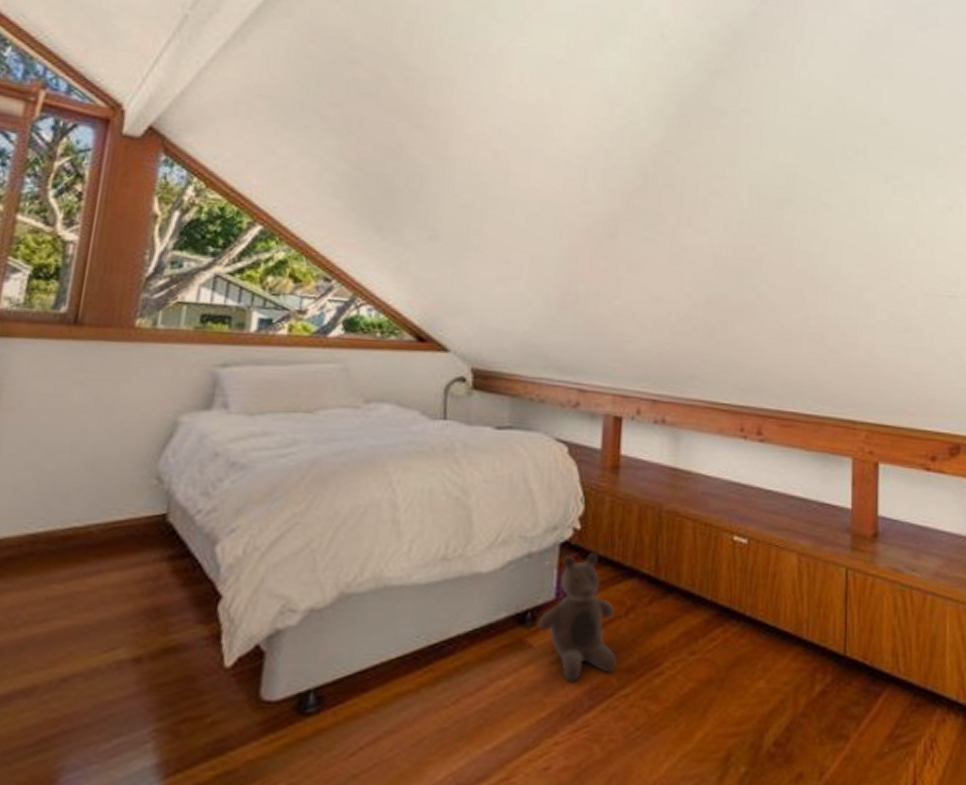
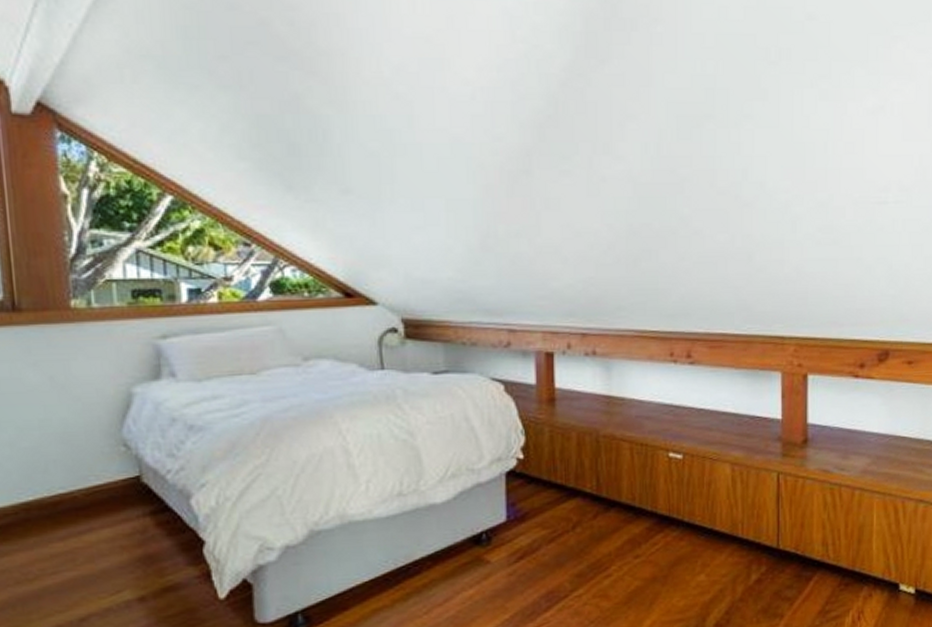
teddy bear: present [538,553,617,681] -> none [493,478,568,588]

